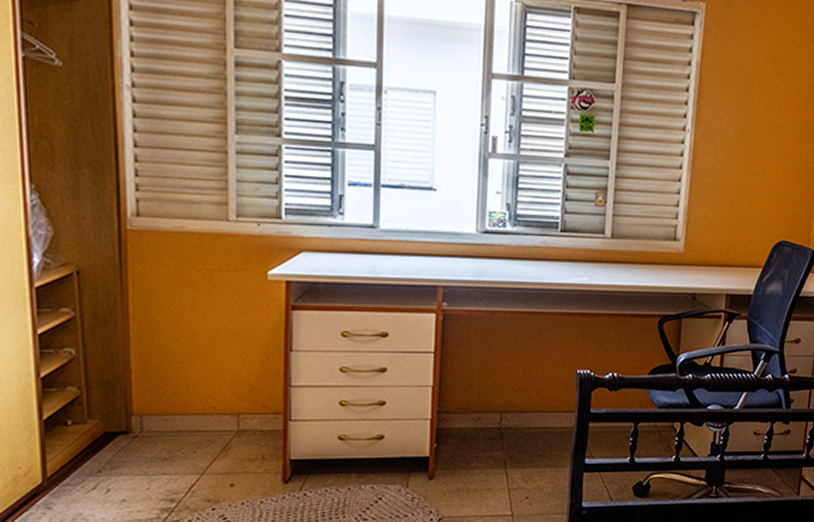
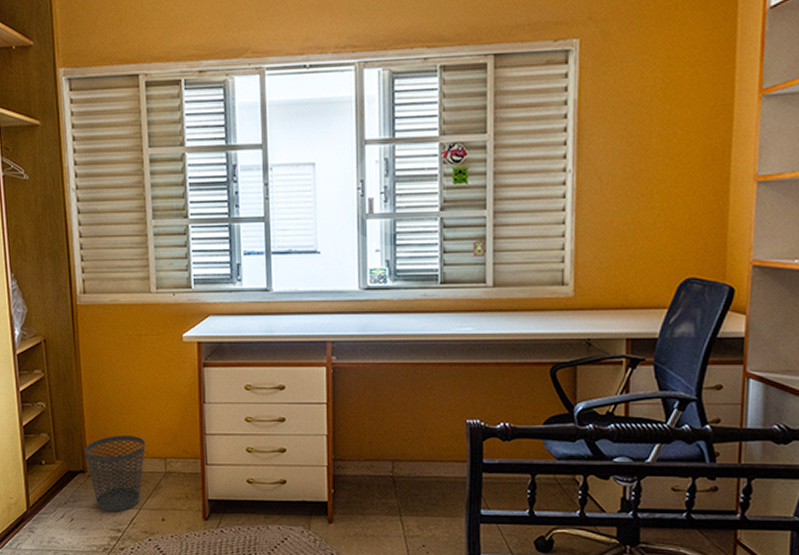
wastebasket: none [129,387,213,480] -> present [84,435,146,513]

